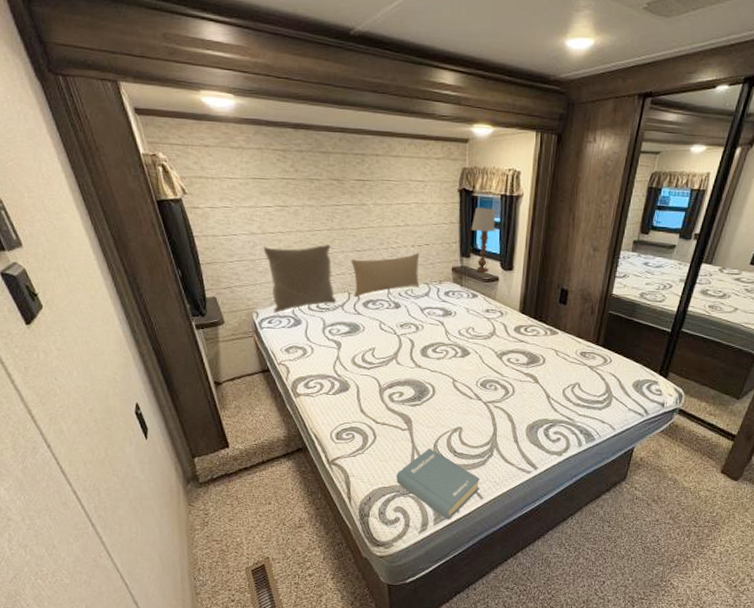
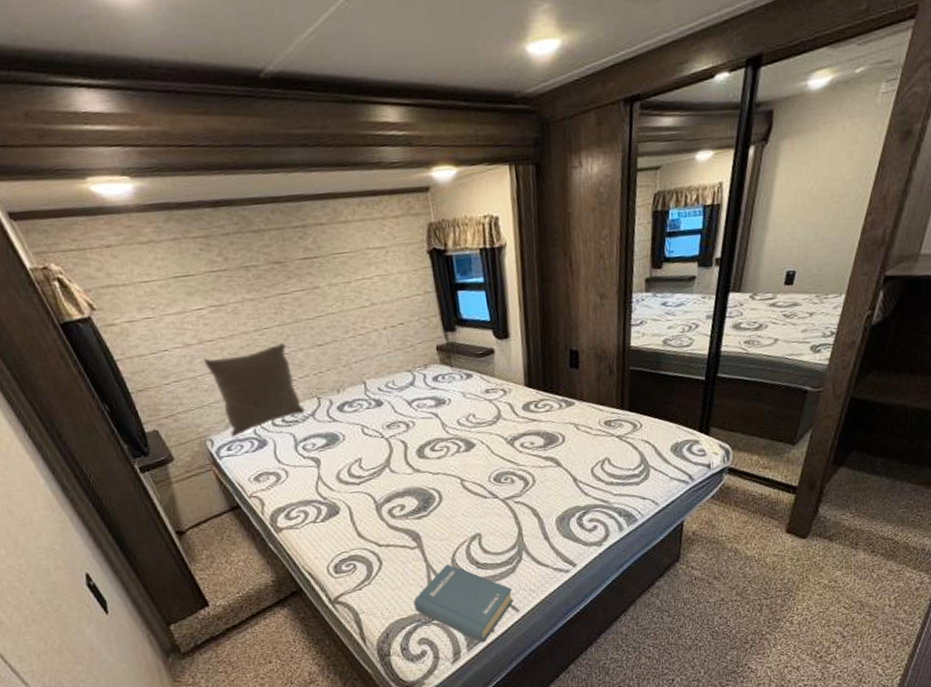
pillow: present [351,253,420,298] -> none [313,336,402,402]
table lamp: present [471,207,497,273] -> none [450,266,483,347]

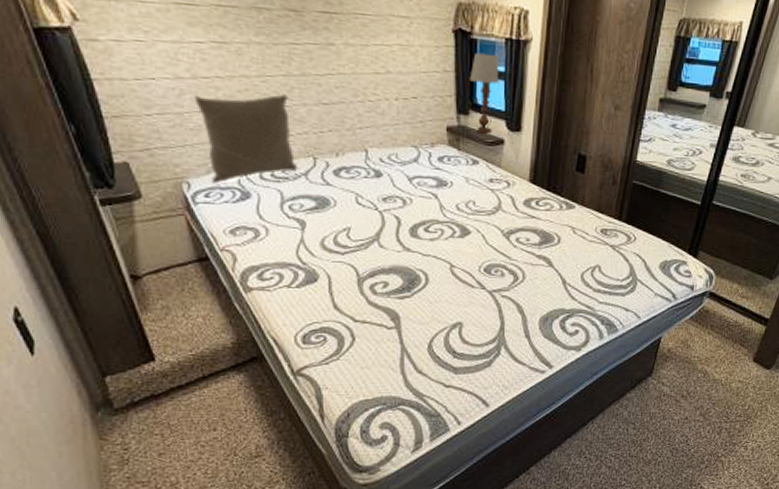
book: present [413,563,514,643] -> none [382,349,486,435]
table lamp: none [450,266,483,347] -> present [469,52,502,134]

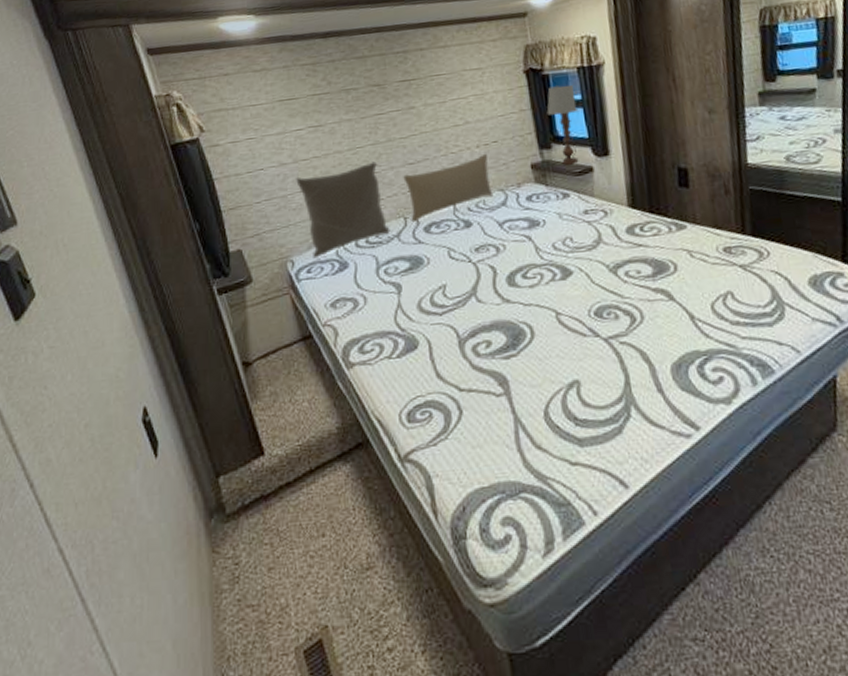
pillow: none [316,108,407,164] -> present [403,154,494,223]

